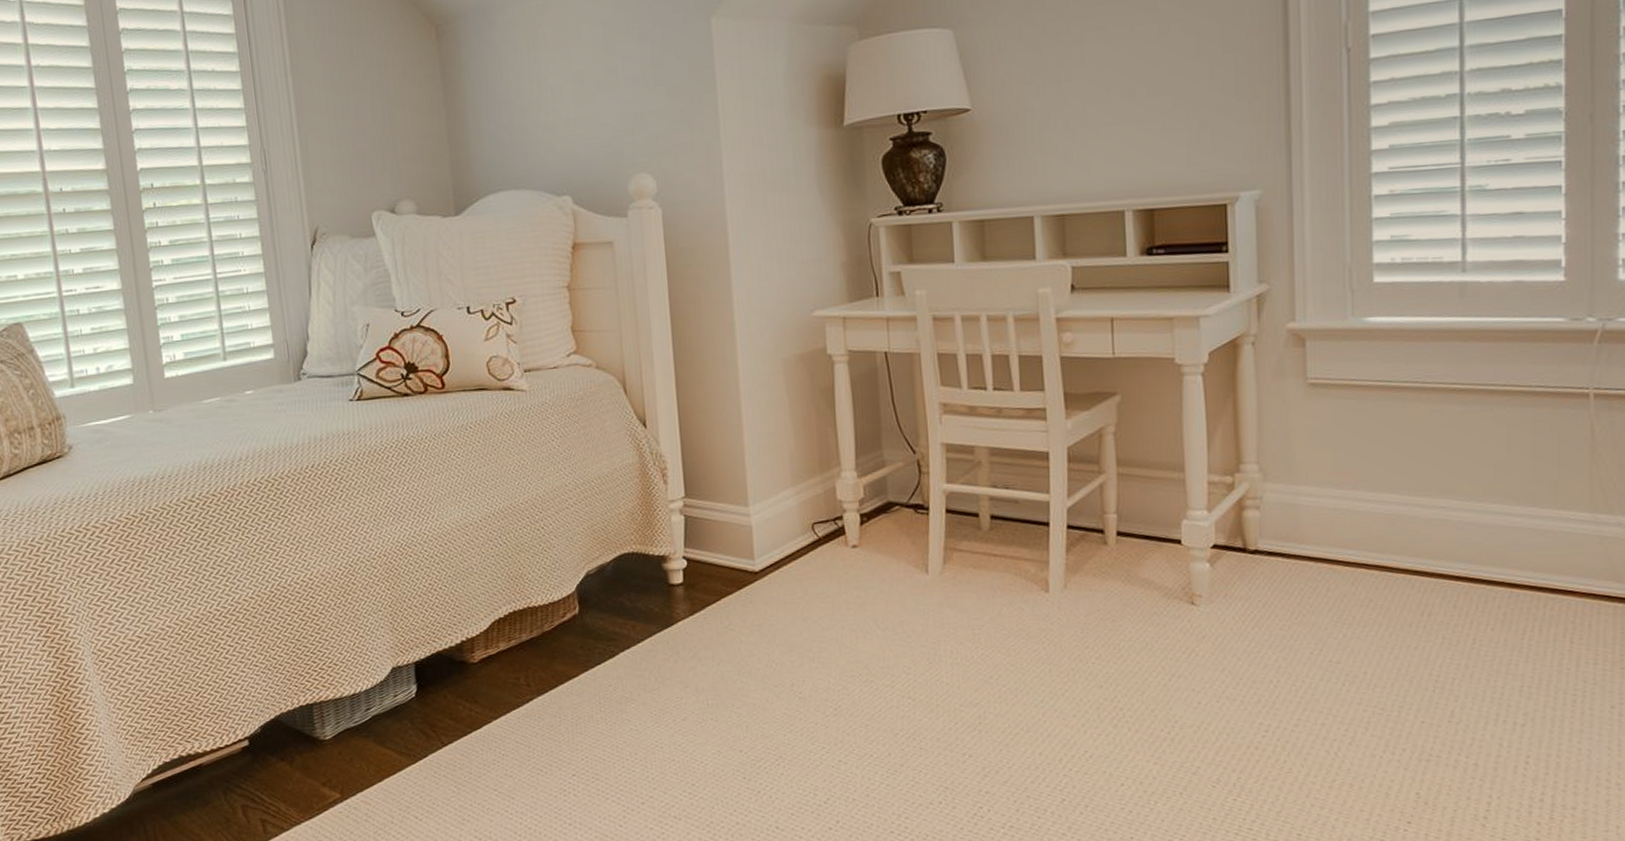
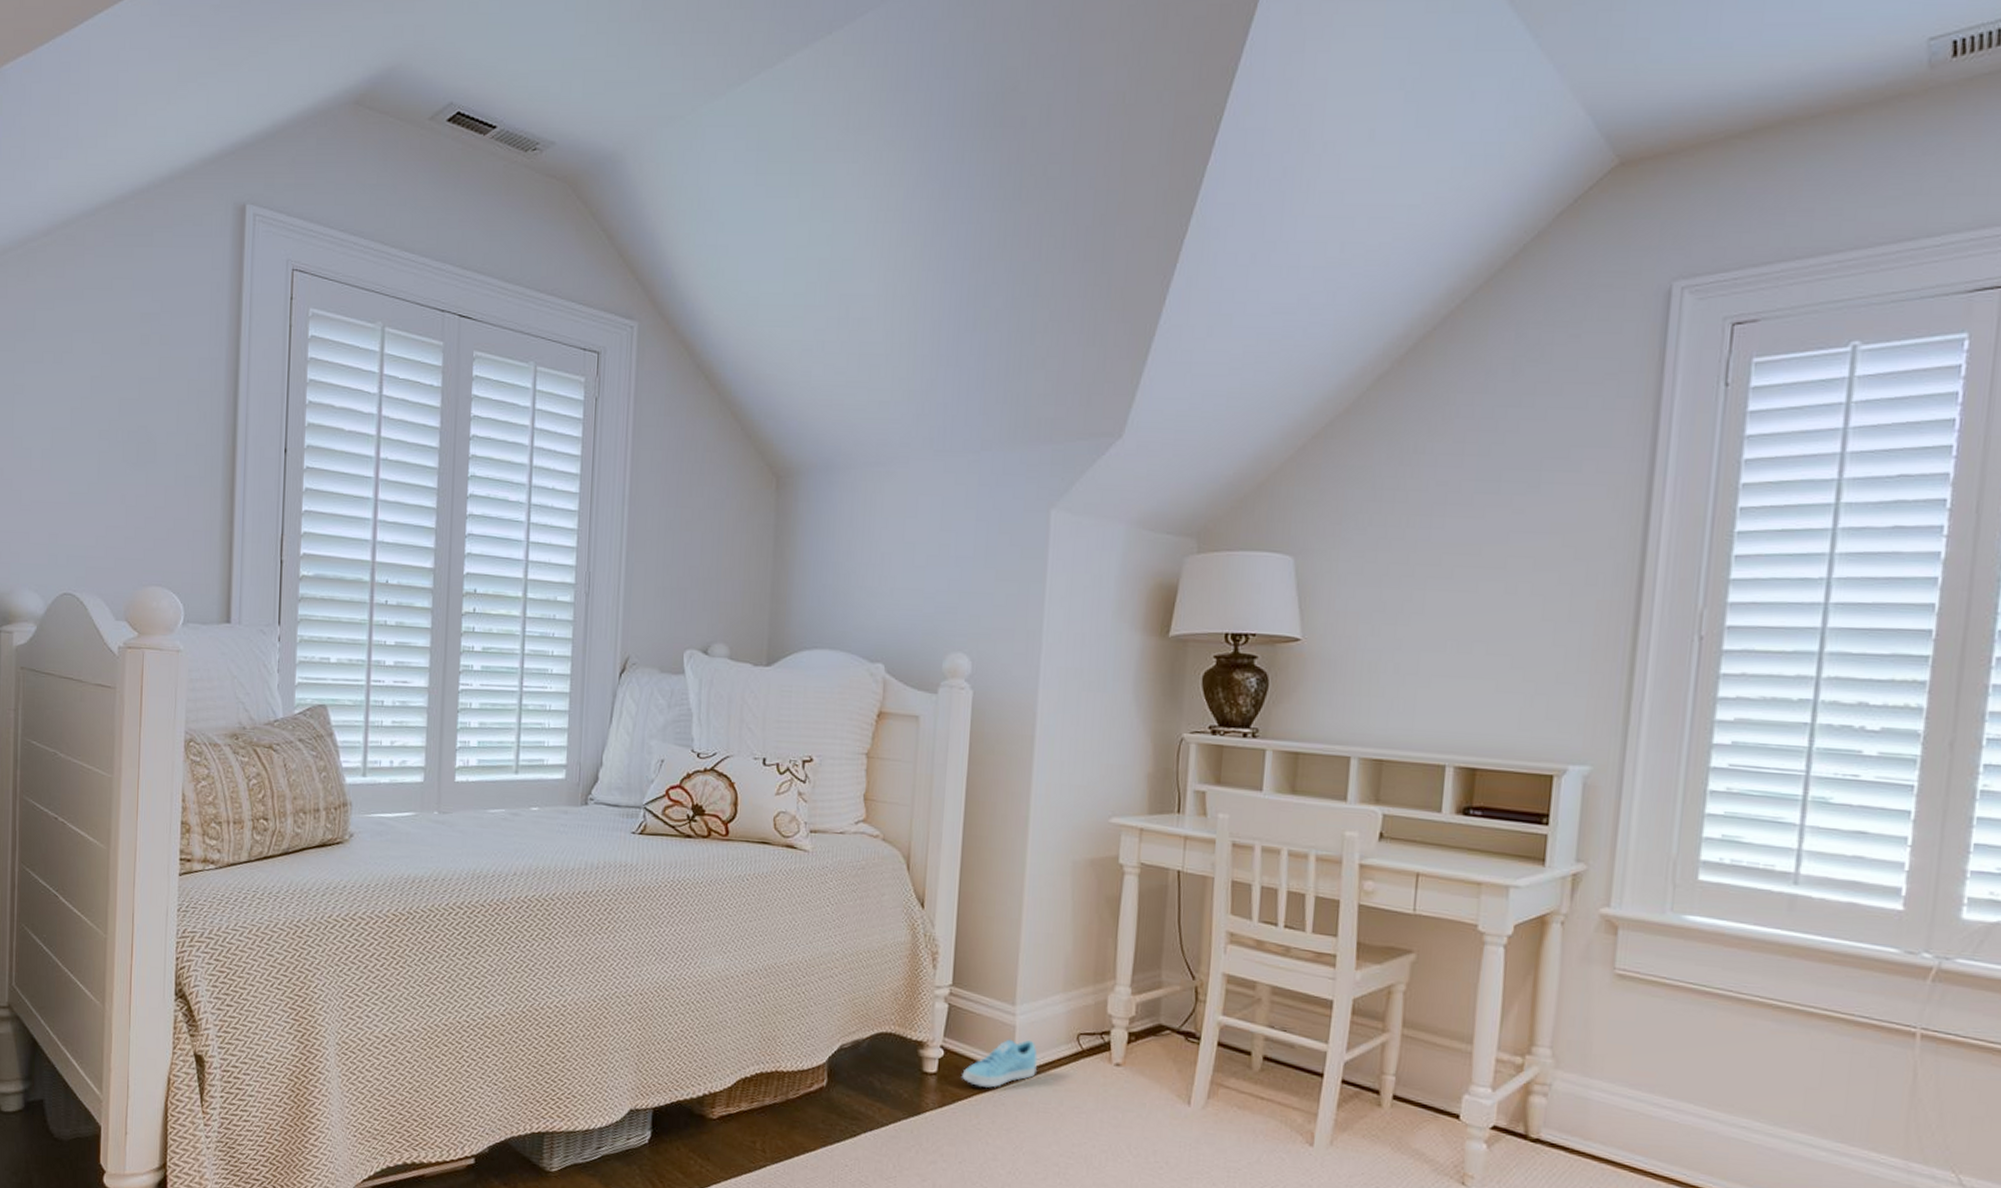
sneaker: none [707,538,778,589] -> present [962,1039,1038,1088]

